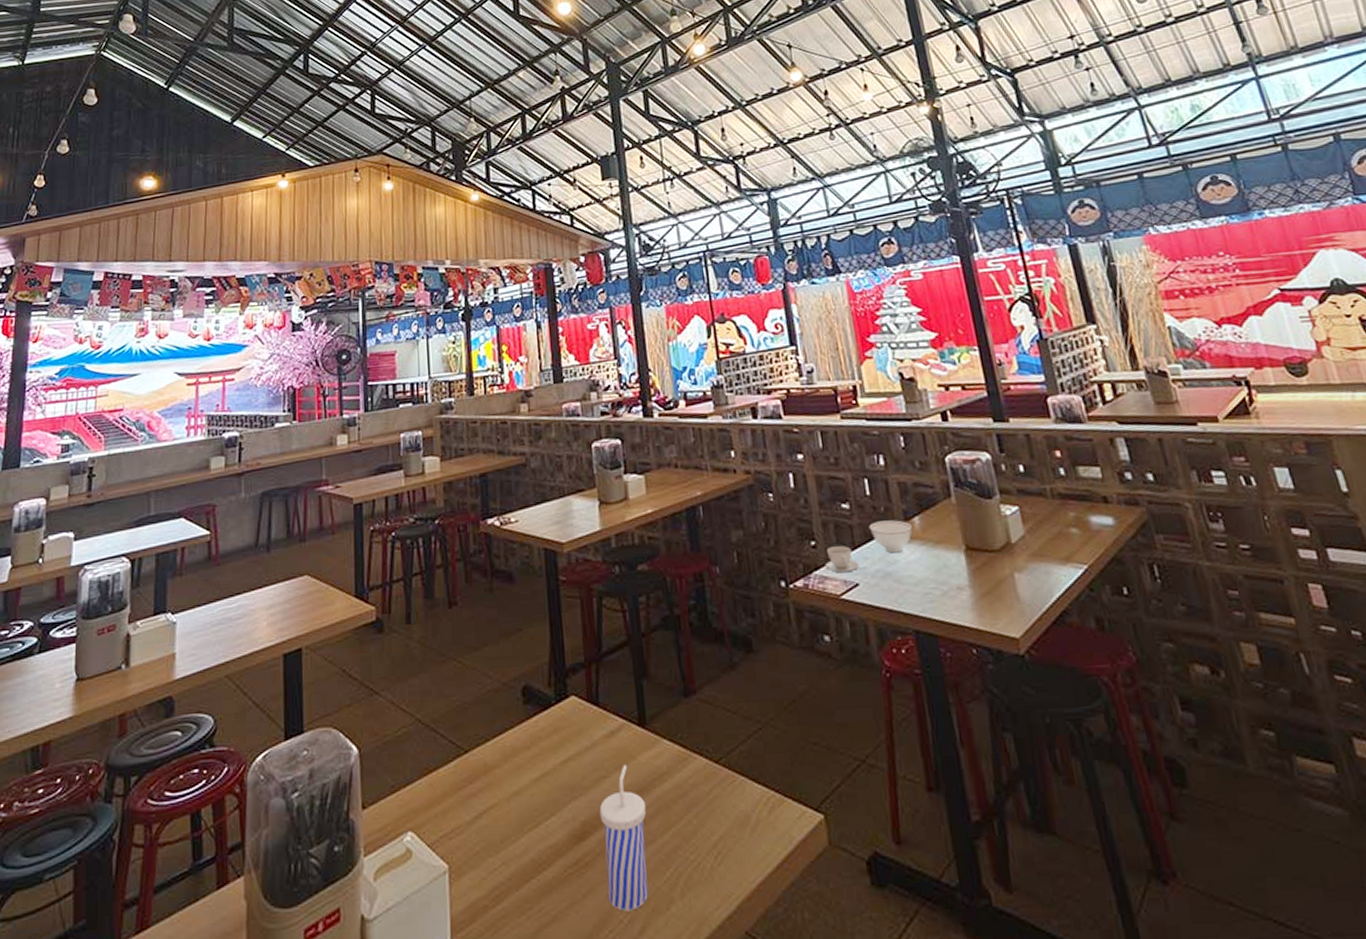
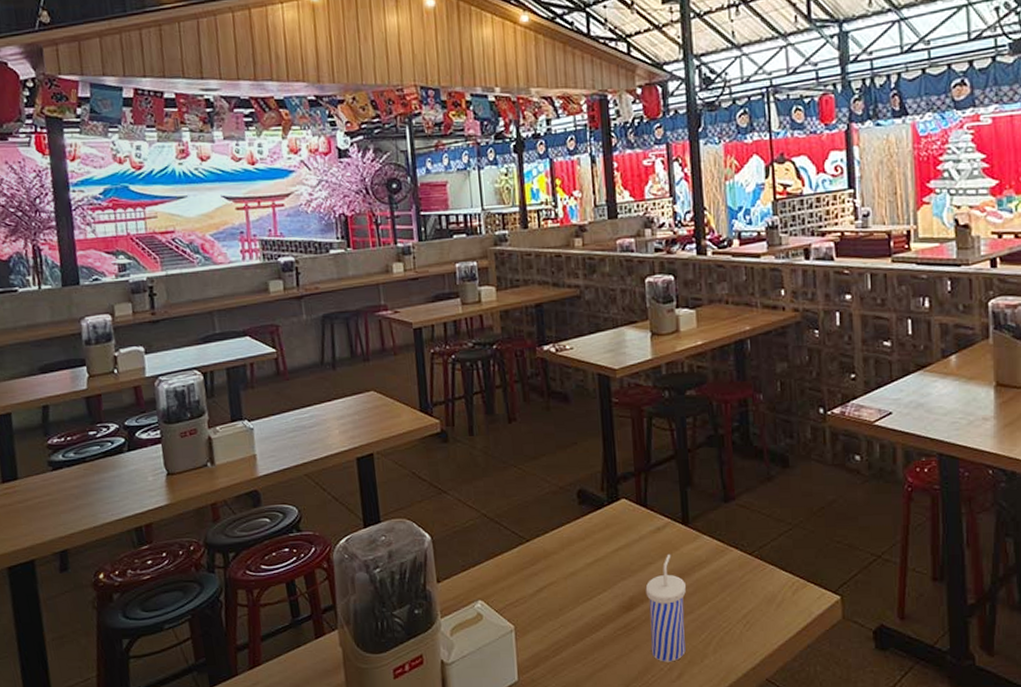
teacup: present [825,546,860,573] -> none [862,379,895,403]
bowl: present [869,520,912,553] -> none [907,357,948,387]

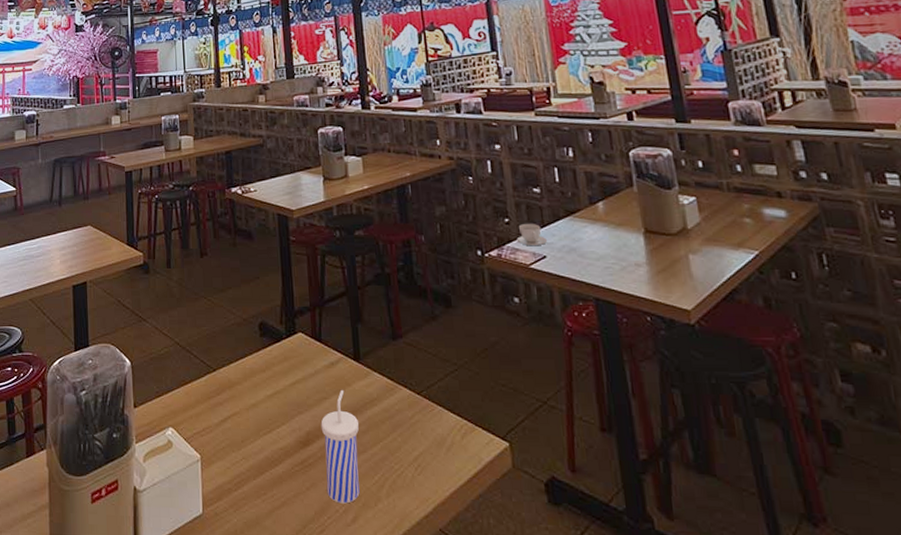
teacup: none [862,379,895,403] -> present [516,224,548,246]

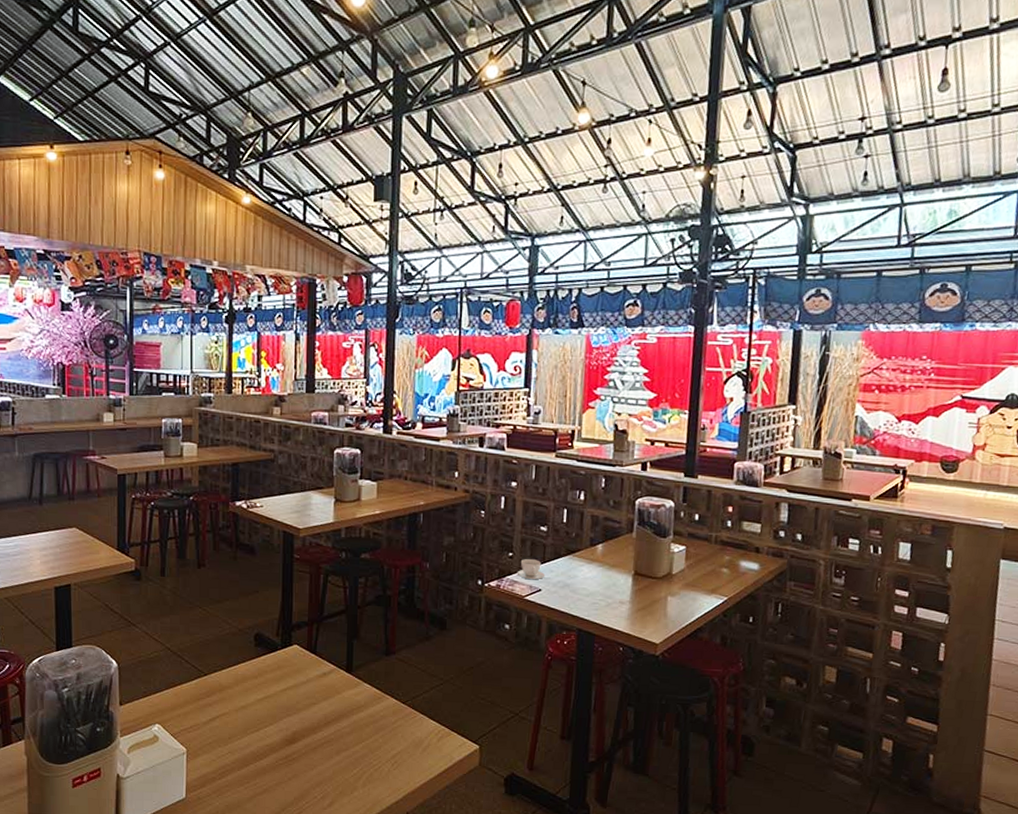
beverage cup: present [320,389,360,504] -> none [307,696,345,792]

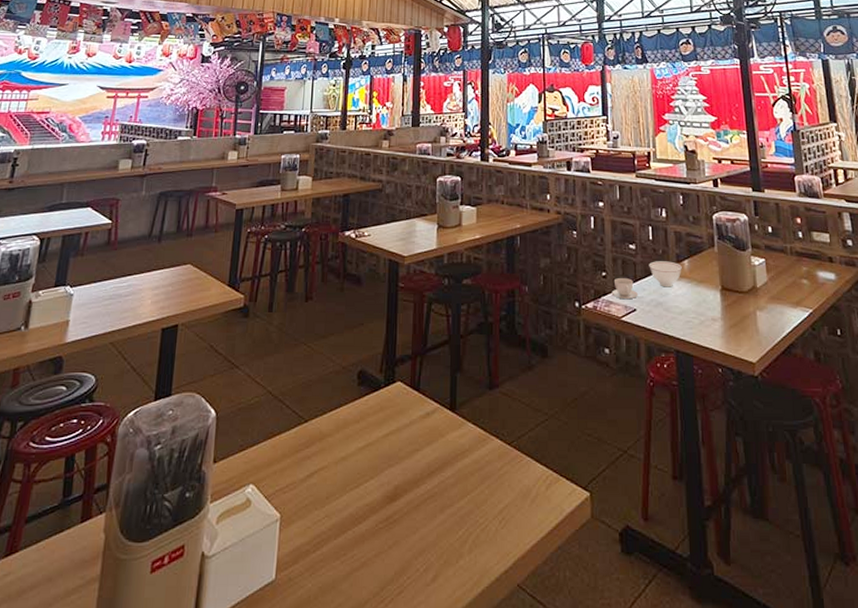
bowl: none [559,544,595,570] -> present [649,261,682,287]

